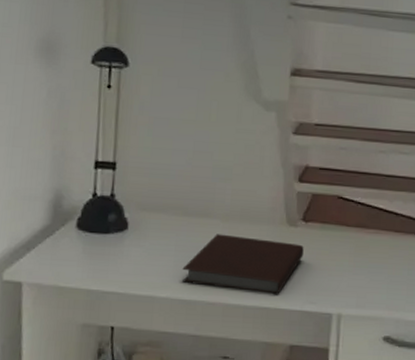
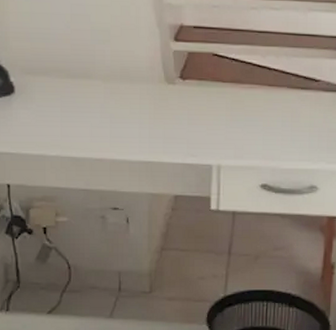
notebook: present [181,234,304,295] -> none [69,94,183,150]

